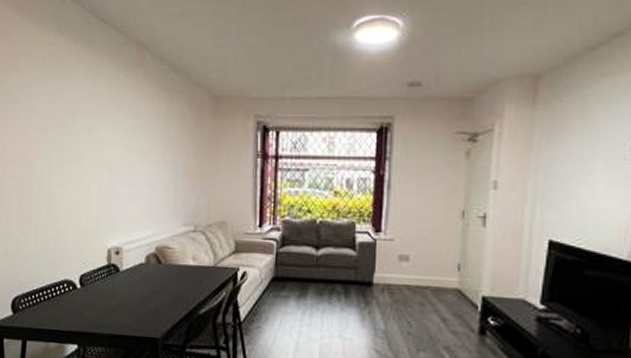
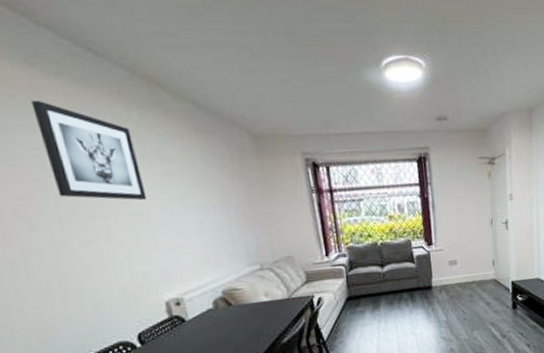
wall art: none [53,61,116,151] -> present [31,99,147,201]

